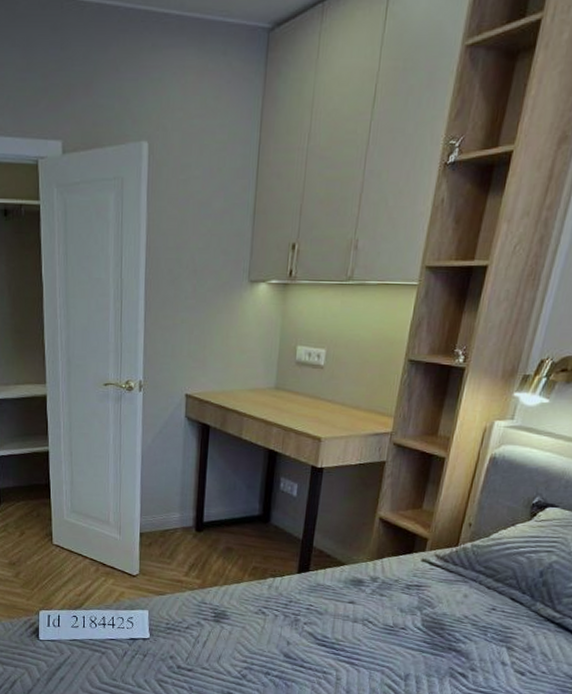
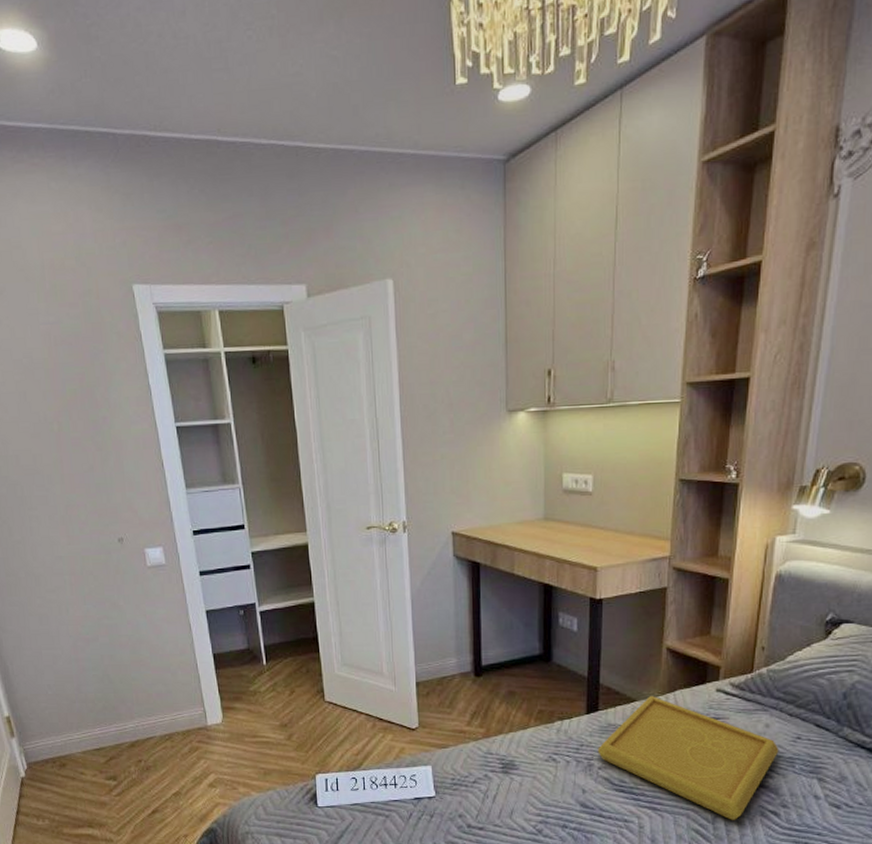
serving tray: none [305,561,474,679] -> present [597,696,779,820]

